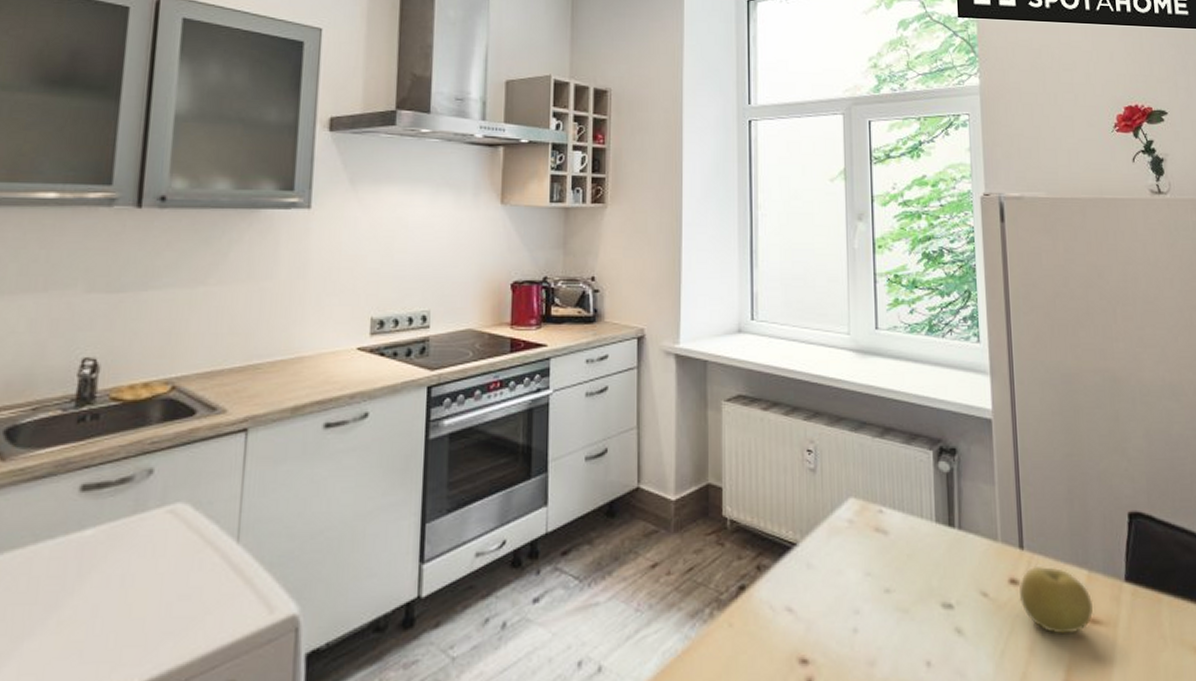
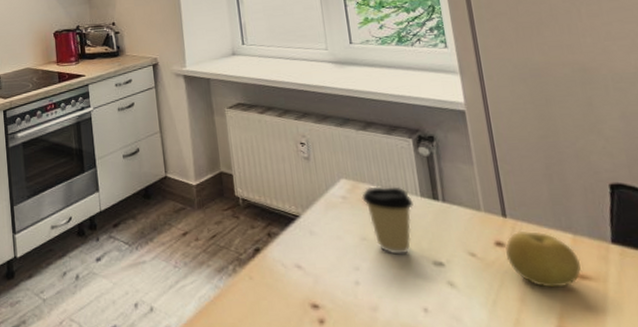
coffee cup: none [871,508,927,594] -> present [362,186,413,255]

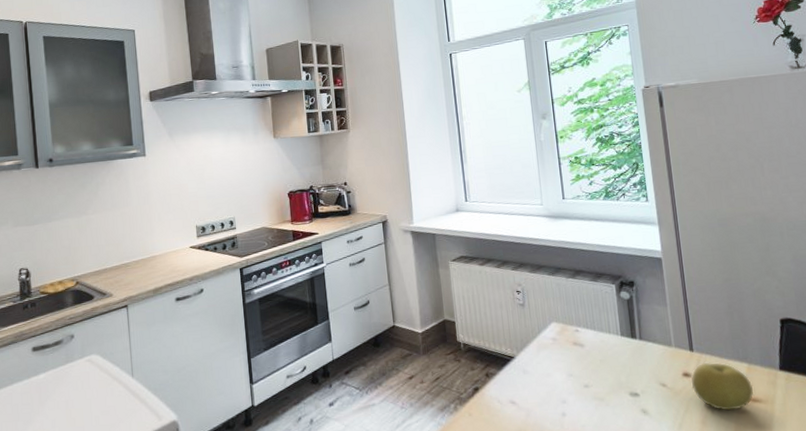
coffee cup: present [362,186,413,255] -> none [570,327,614,388]

